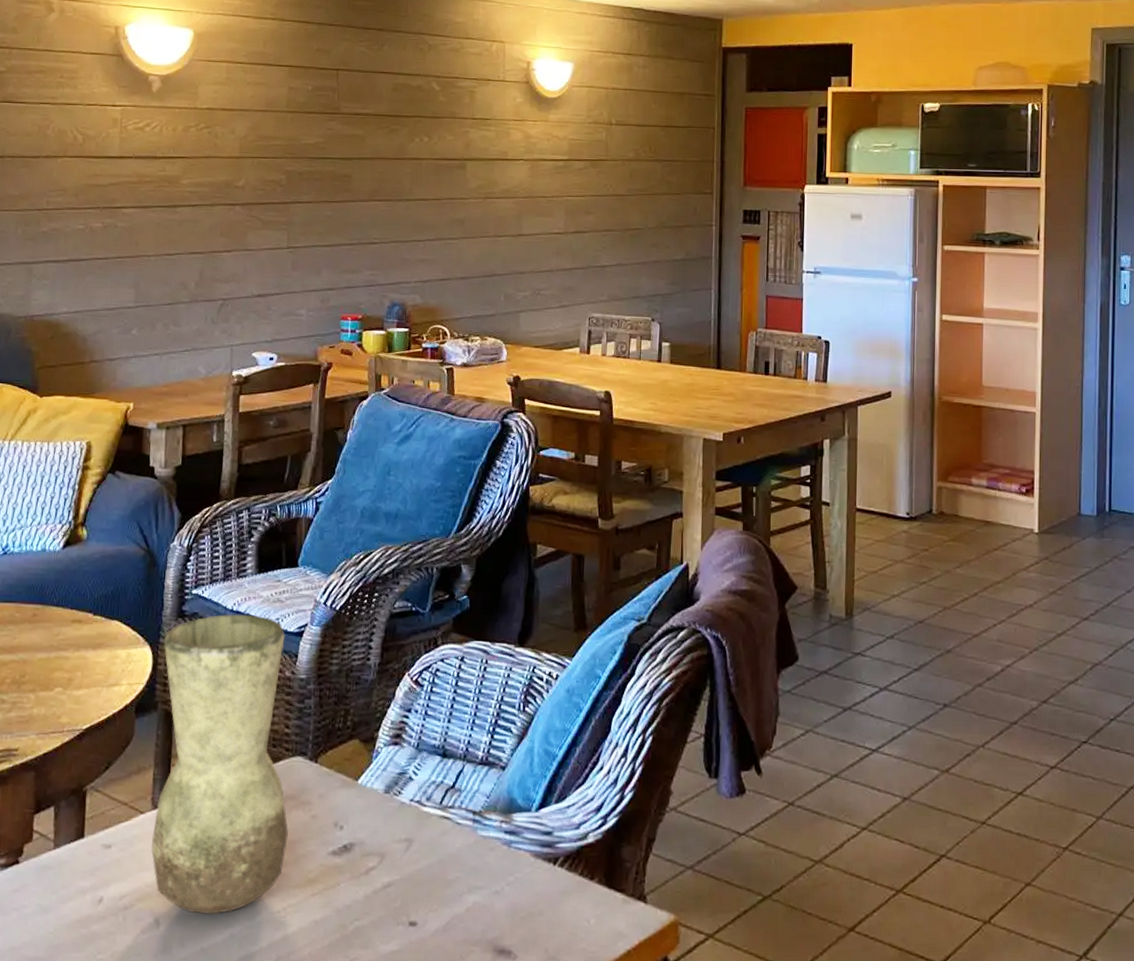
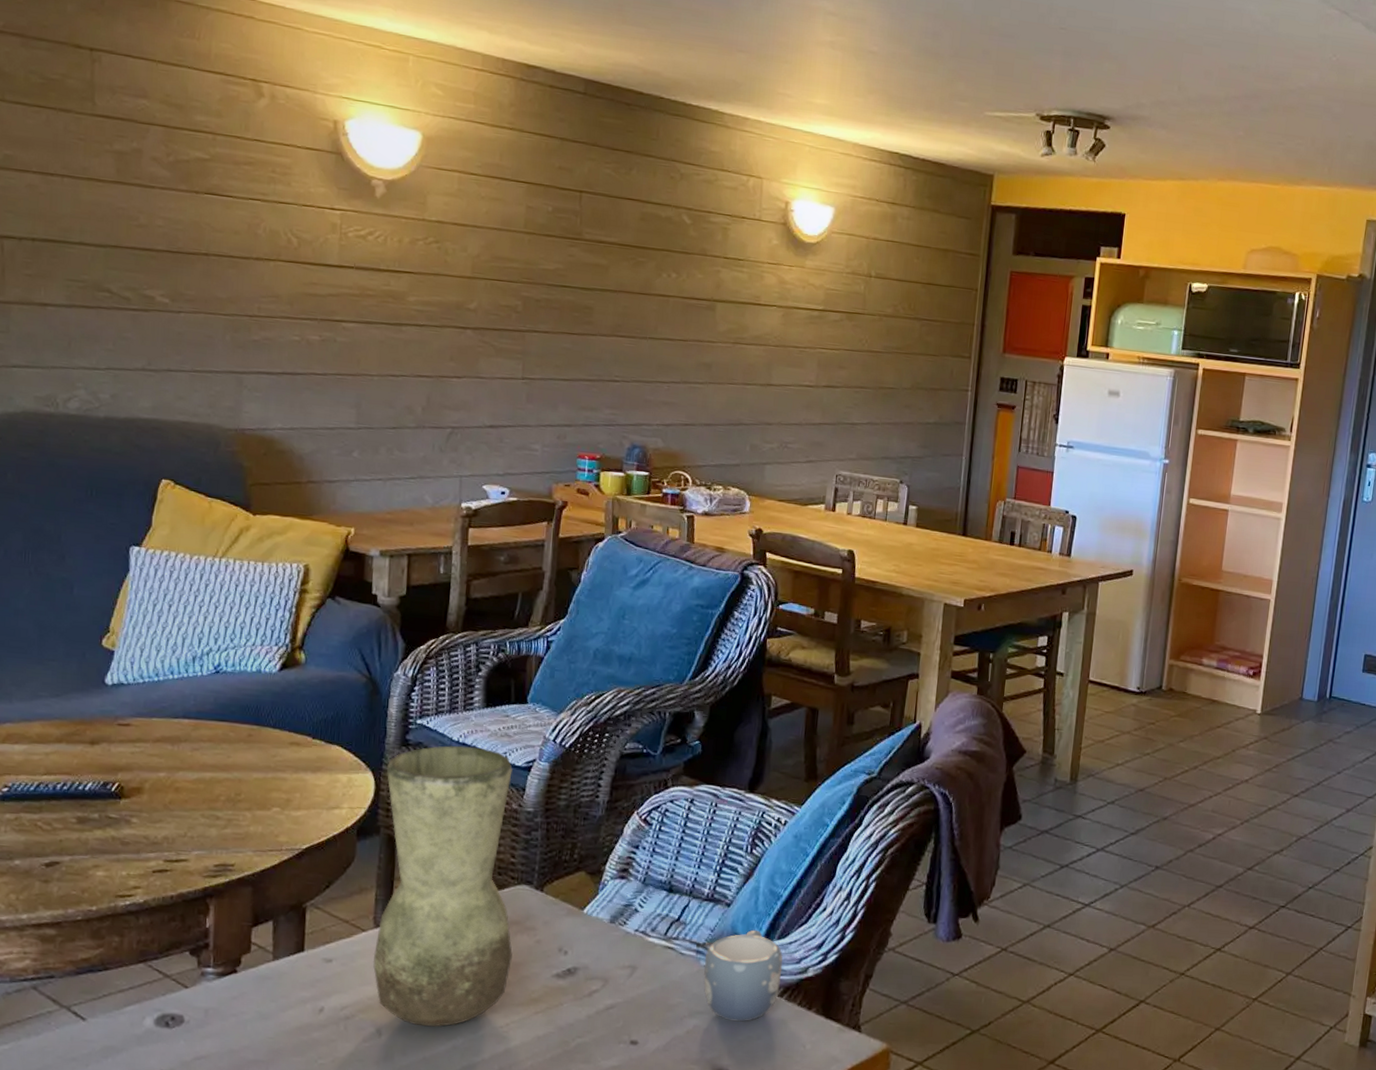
mug: none [481,794,562,896] -> present [704,929,783,1022]

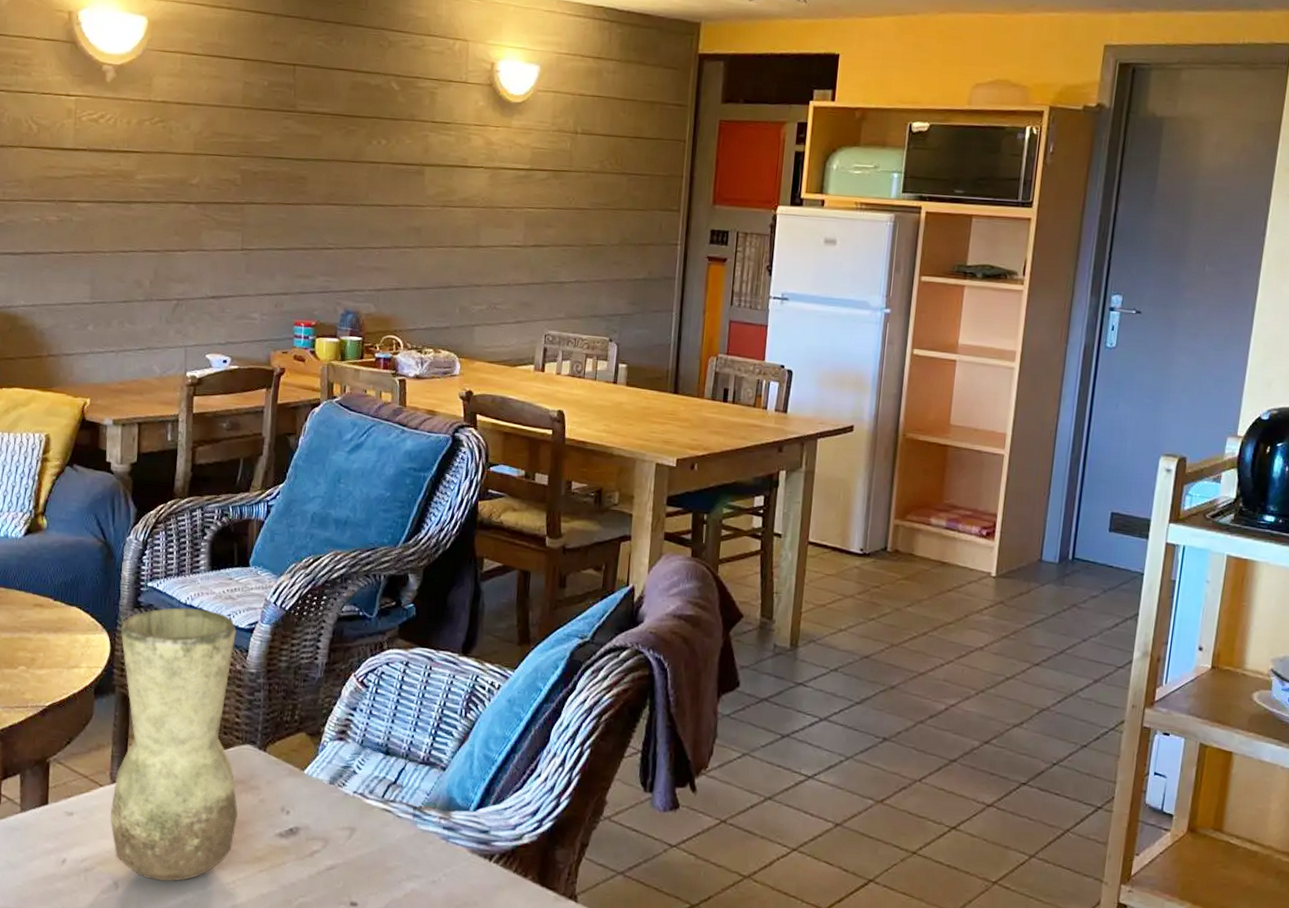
mug: present [704,929,783,1022] -> none [420,794,498,887]

